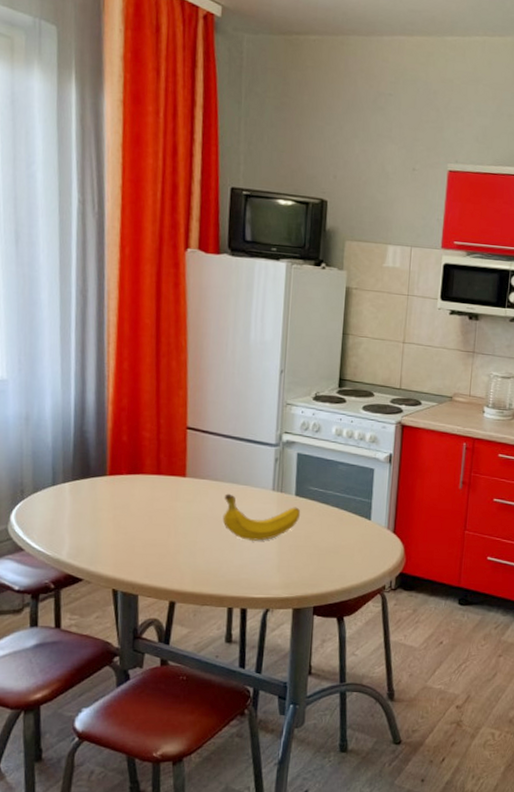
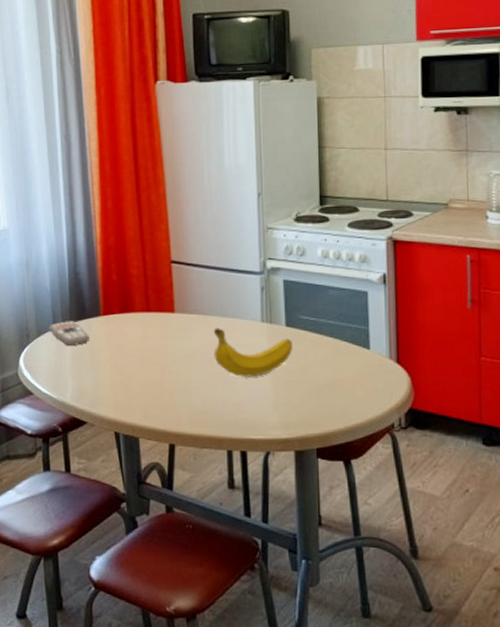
remote control: none [47,478,92,504] -> present [49,321,89,345]

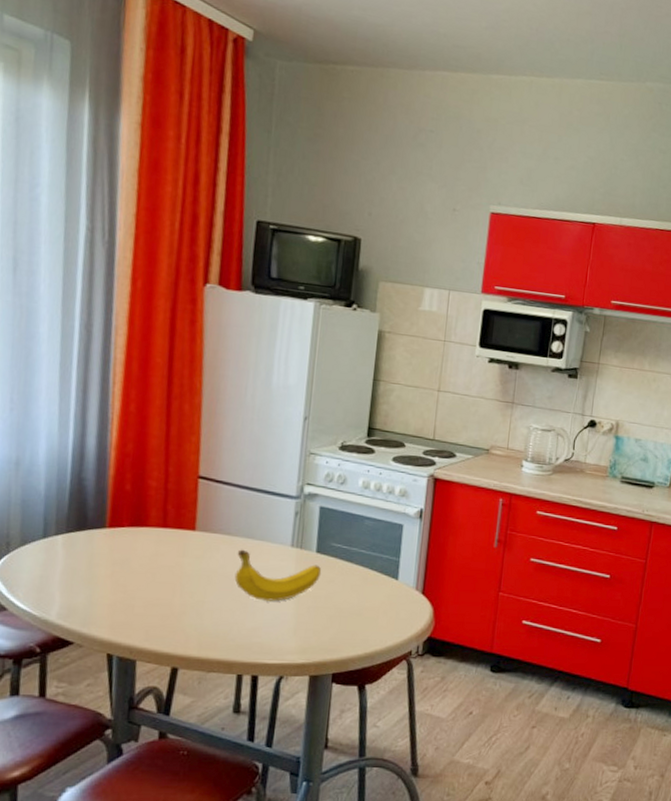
remote control: present [49,321,89,345] -> none [37,530,89,558]

